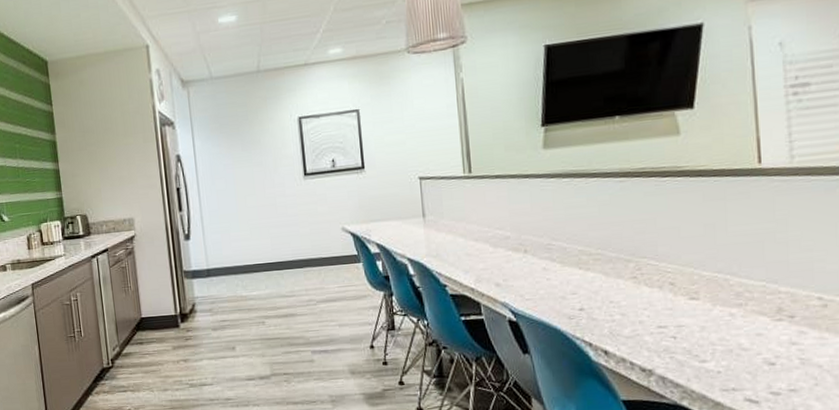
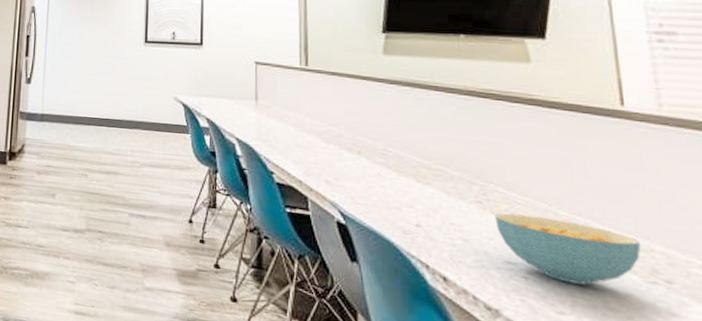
cereal bowl: none [648,280,771,334] -> present [495,213,642,285]

